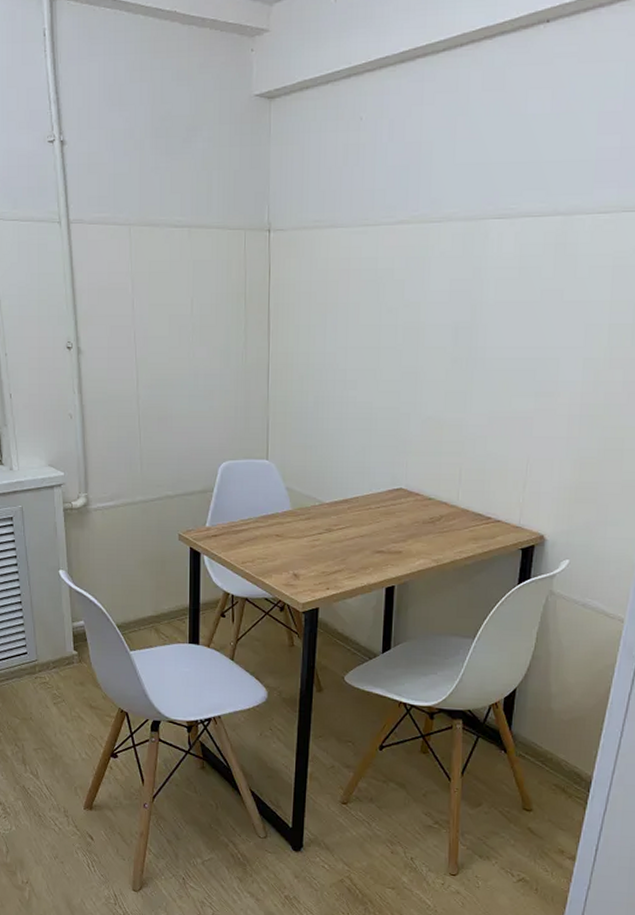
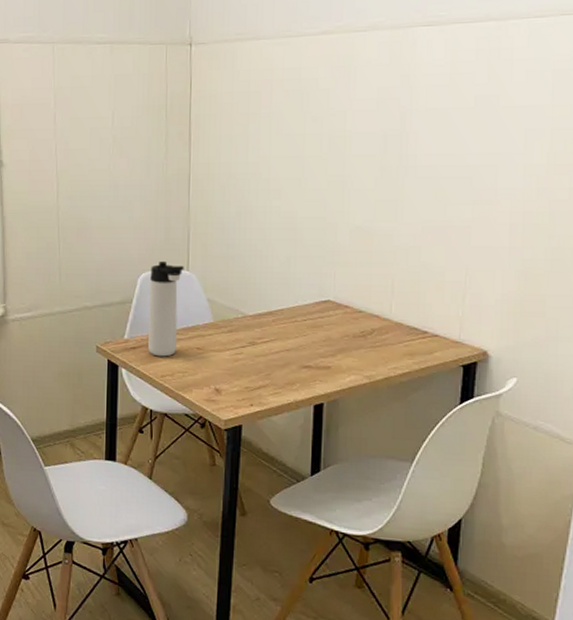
thermos bottle: none [229,450,263,544] -> present [148,260,184,357]

